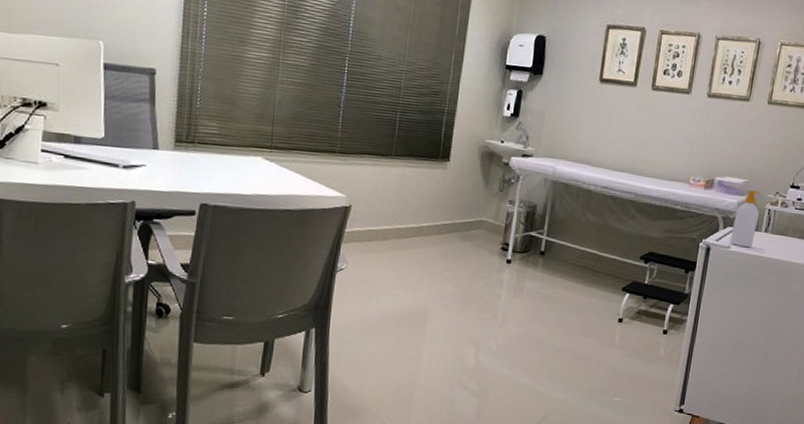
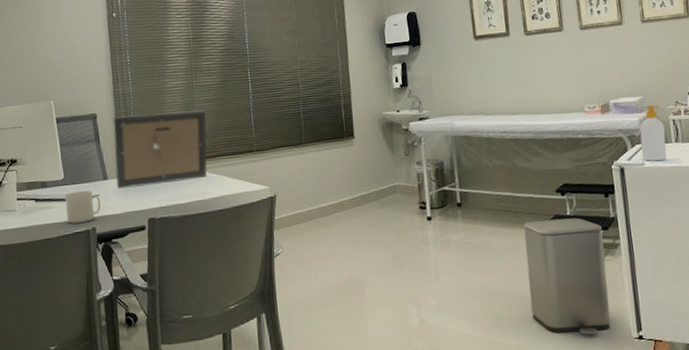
mug: none [100,155,146,194] -> present [64,190,101,224]
picture frame: none [169,78,288,171] -> present [113,110,207,189]
pedal bin: none [586,282,674,401] -> present [523,218,611,335]

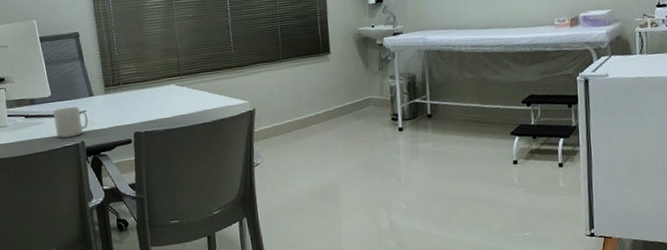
picture frame: present [113,110,207,189] -> none [96,28,189,105]
pedal bin: present [523,218,611,335] -> none [489,127,566,233]
soap bottle: present [640,105,667,162] -> none [606,17,631,73]

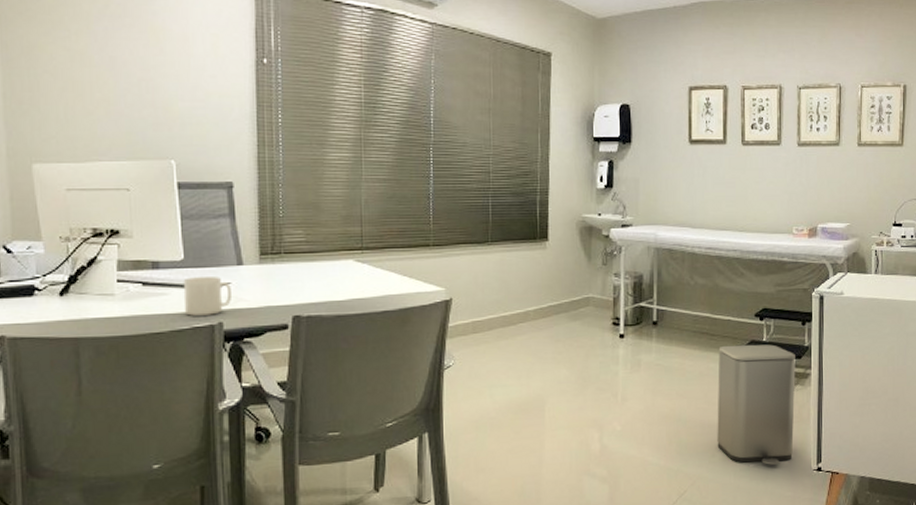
pedal bin: none [489,127,566,233] -> present [717,344,796,465]

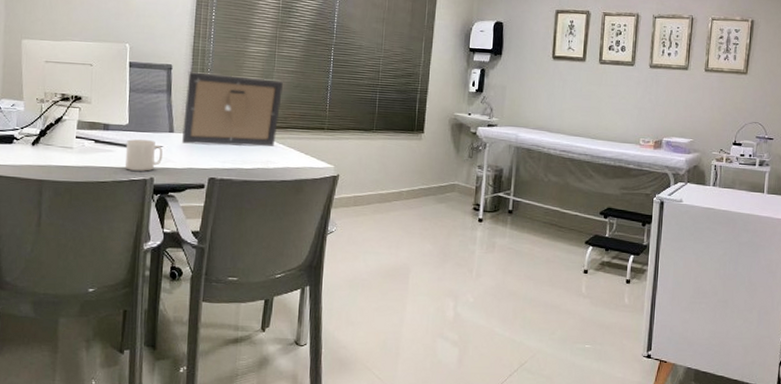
picture frame: none [253,189,374,277] -> present [182,72,283,147]
pedal bin: present [717,344,796,465] -> none [557,237,634,348]

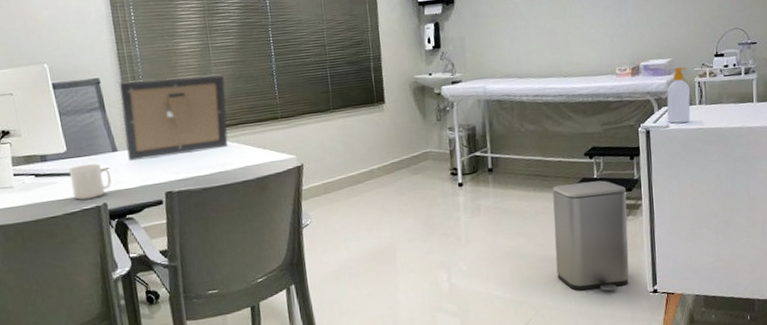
pedal bin: none [557,237,634,348] -> present [552,180,629,291]
soap bottle: none [681,148,707,201] -> present [667,67,691,124]

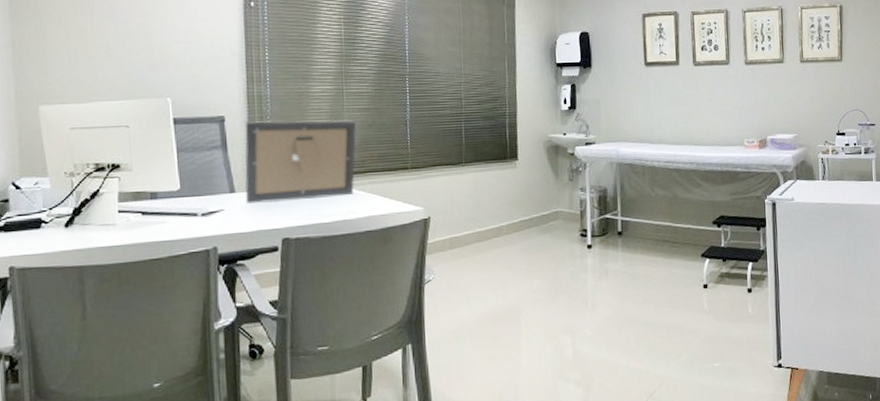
mug: present [68,163,112,200] -> none [179,204,225,242]
pedal bin: present [552,180,629,291] -> none [680,249,755,363]
soap bottle: present [667,67,691,124] -> none [792,142,814,198]

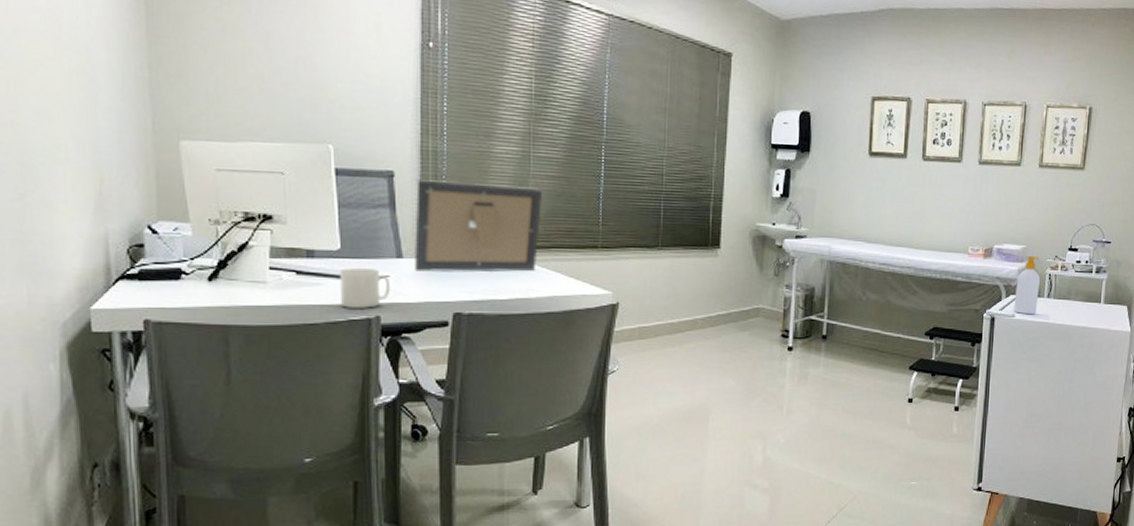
mug: none [179,204,225,242] -> present [339,268,390,308]
soap bottle: none [792,142,814,198] -> present [1013,255,1041,315]

